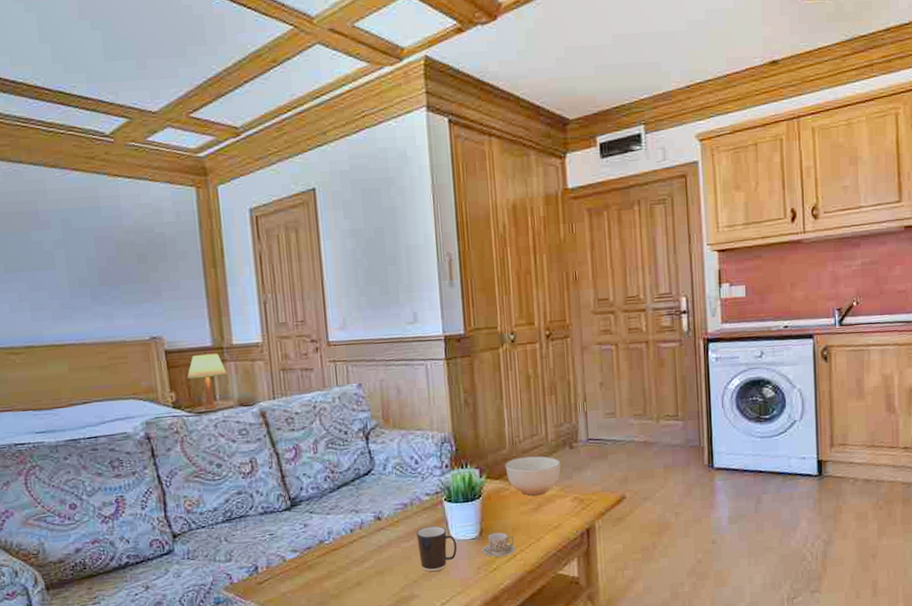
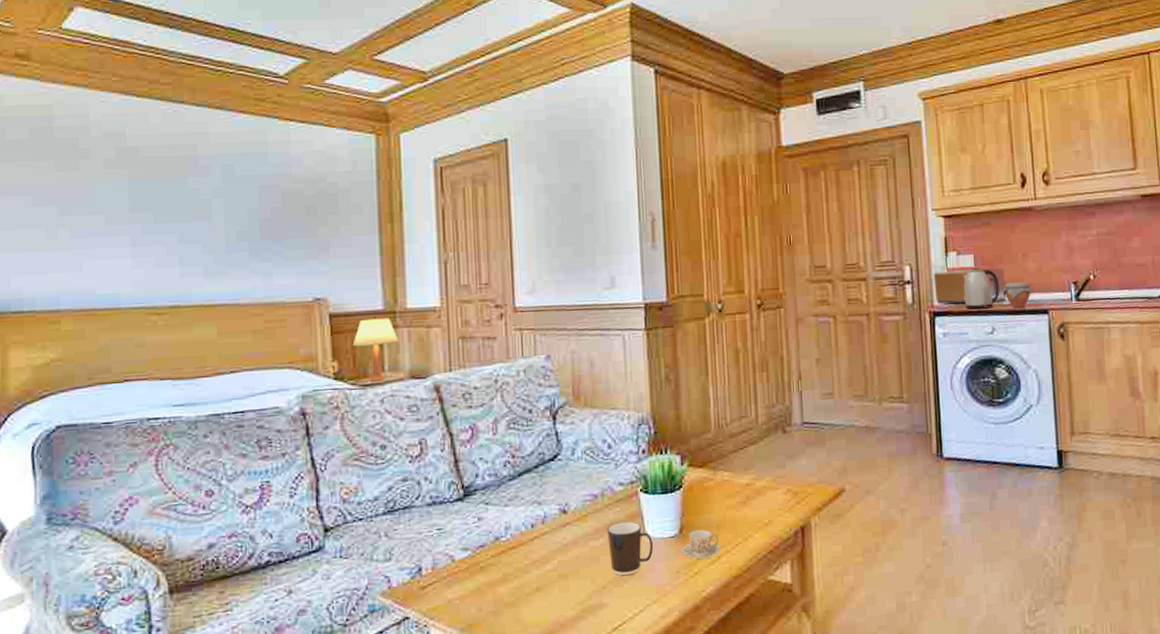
bowl: present [505,456,562,496] -> none [709,441,773,488]
toaster: none [707,297,775,332] -> present [933,268,1007,305]
kettle: none [735,298,769,336] -> present [963,268,1000,310]
jar: none [771,309,798,334] -> present [1002,281,1032,308]

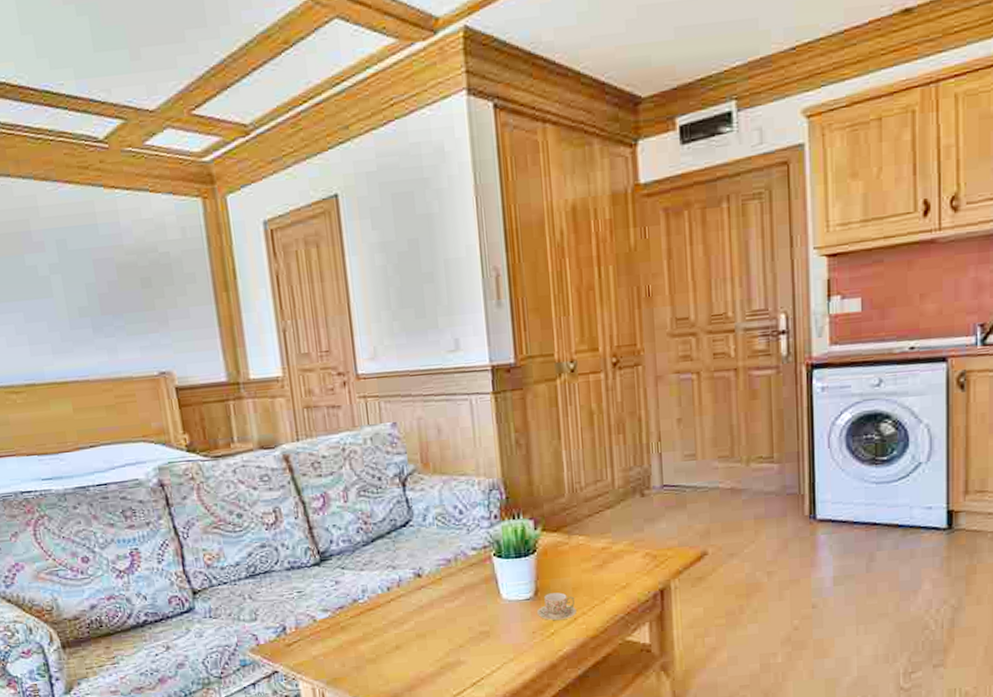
table lamp: present [352,316,399,382] -> none [200,388,246,453]
mug: present [607,521,654,576] -> none [462,584,509,636]
toaster: present [933,268,1007,305] -> none [812,312,898,355]
kettle: present [963,268,1000,310] -> none [847,313,891,360]
jar: present [1002,281,1032,308] -> none [894,325,928,357]

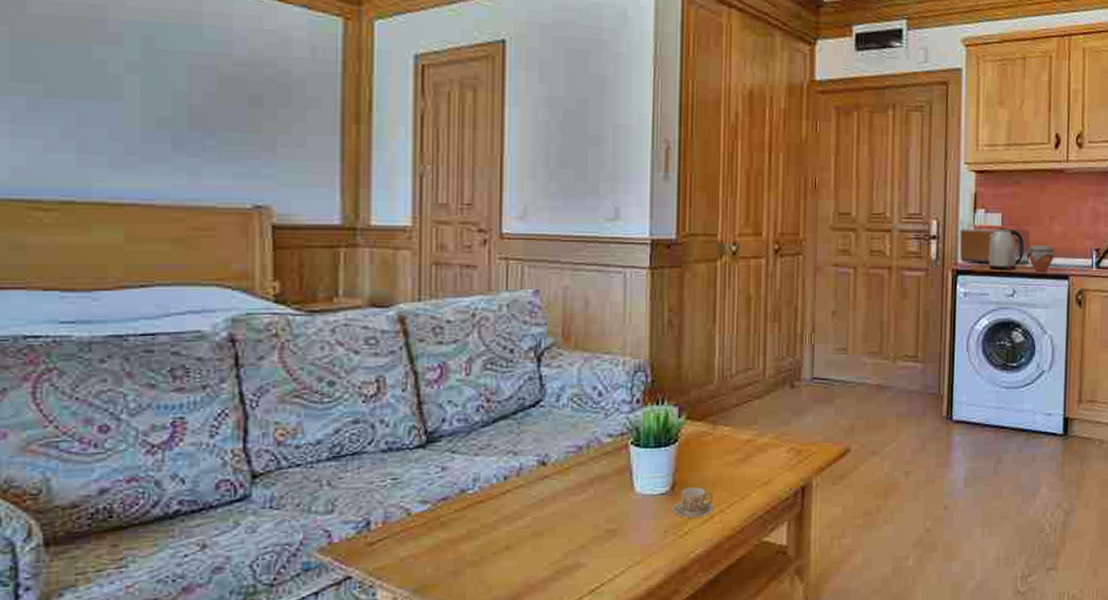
toaster: none [812,312,898,355] -> present [959,228,1031,265]
kettle: none [847,313,891,360] -> present [988,228,1025,270]
jar: none [894,325,928,357] -> present [1026,244,1055,271]

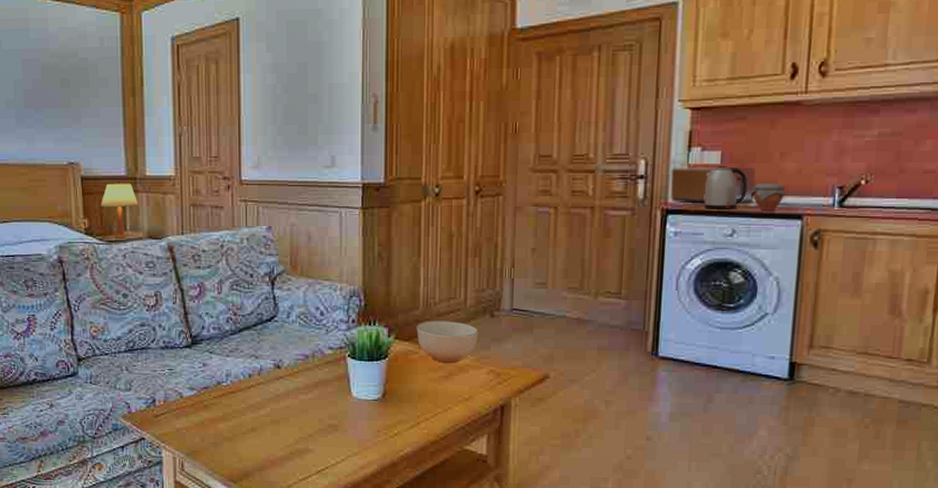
table lamp: none [300,231,358,308] -> present [100,181,139,239]
teacup: present [671,487,714,519] -> none [382,397,420,423]
bowl: none [710,394,779,444] -> present [416,320,479,364]

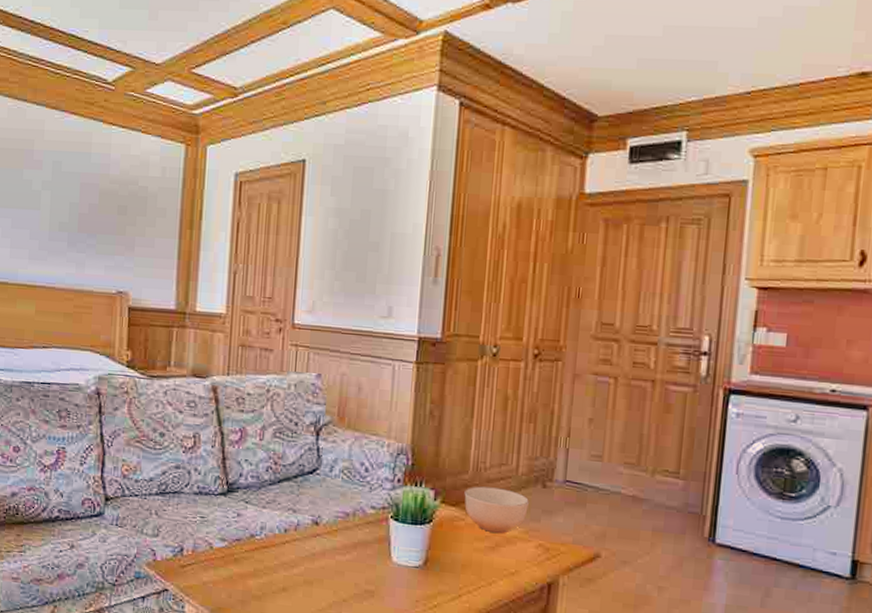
table lamp: present [100,181,139,239] -> none [145,314,186,375]
toaster: present [670,166,756,204] -> none [734,347,822,390]
kettle: present [704,166,748,209] -> none [768,349,814,395]
jar: present [750,182,786,211] -> none [815,369,852,399]

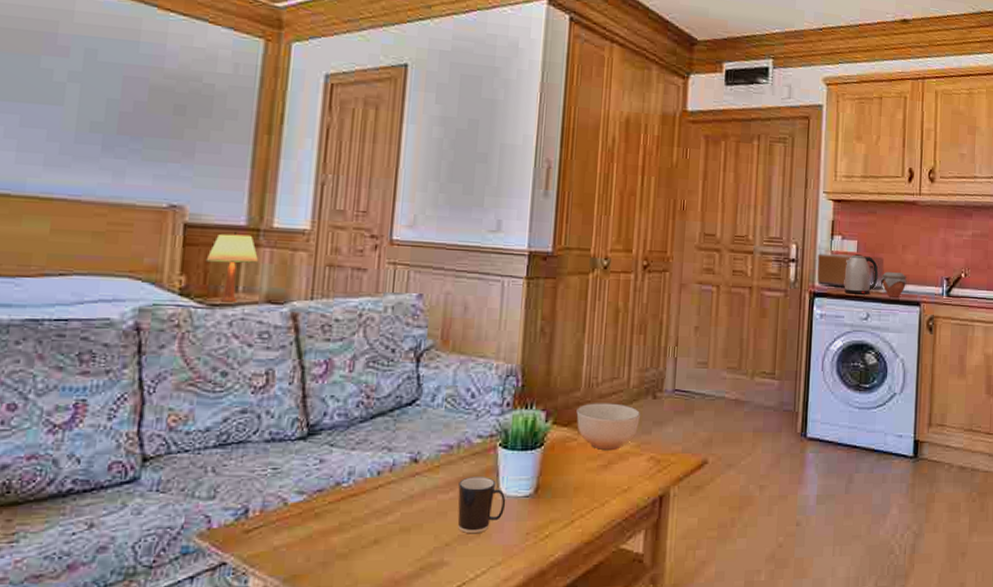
table lamp: none [145,314,186,375] -> present [205,231,259,303]
mug: none [353,543,397,595] -> present [457,477,506,534]
toaster: none [734,347,822,390] -> present [817,253,885,290]
kettle: none [768,349,814,395] -> present [844,254,879,295]
jar: none [815,369,852,399] -> present [880,271,907,297]

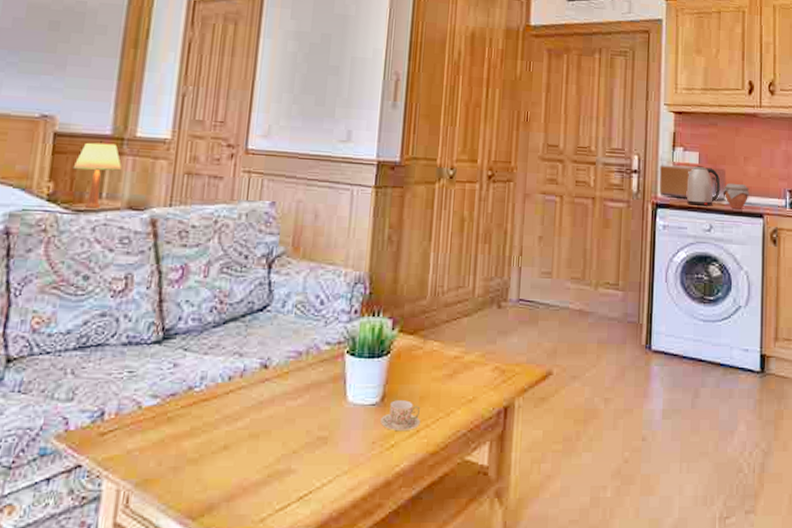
mug: present [457,477,506,534] -> none [305,384,353,442]
teacup: none [533,491,576,522] -> present [379,400,421,432]
bowl: present [576,403,641,451] -> none [422,311,486,360]

